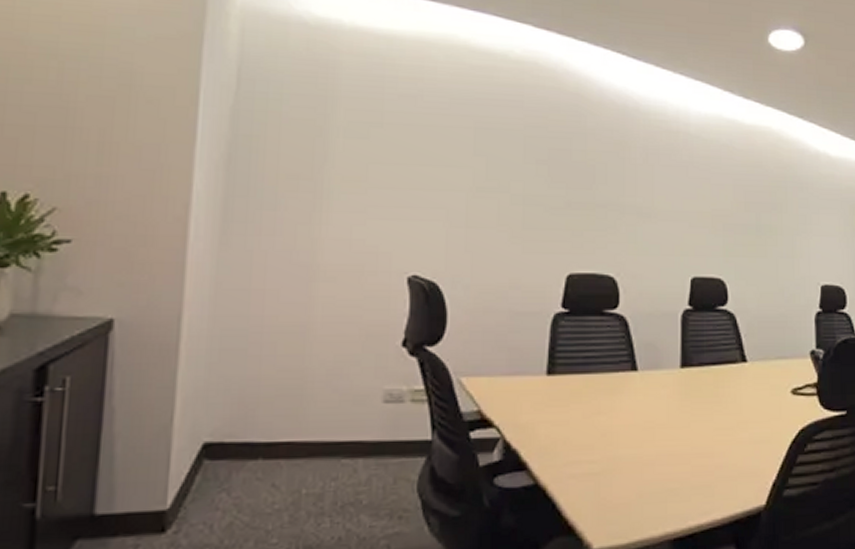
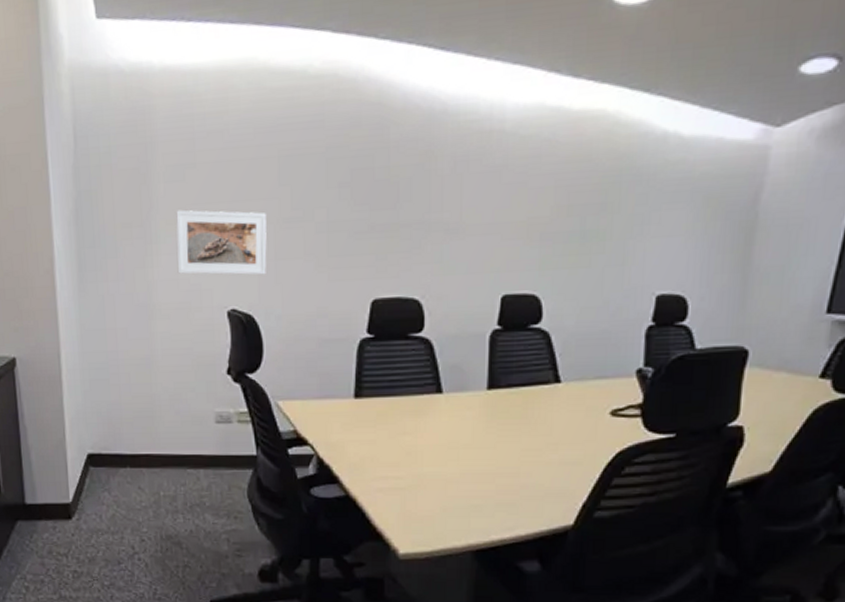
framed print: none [351,167,458,242] -> present [176,209,267,275]

